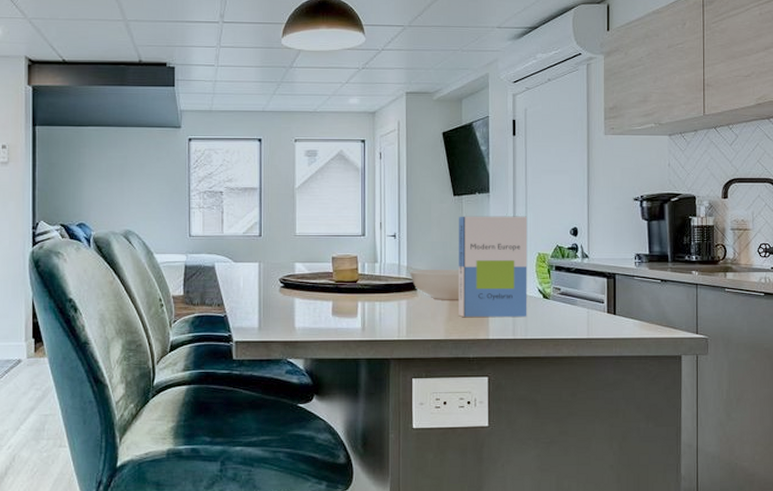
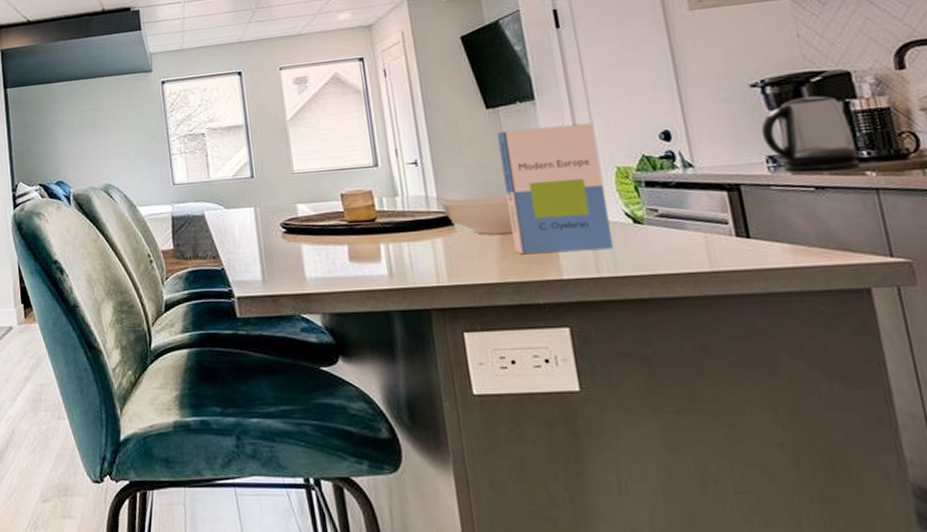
kettle: none [635,212,691,269] -> present [761,96,861,172]

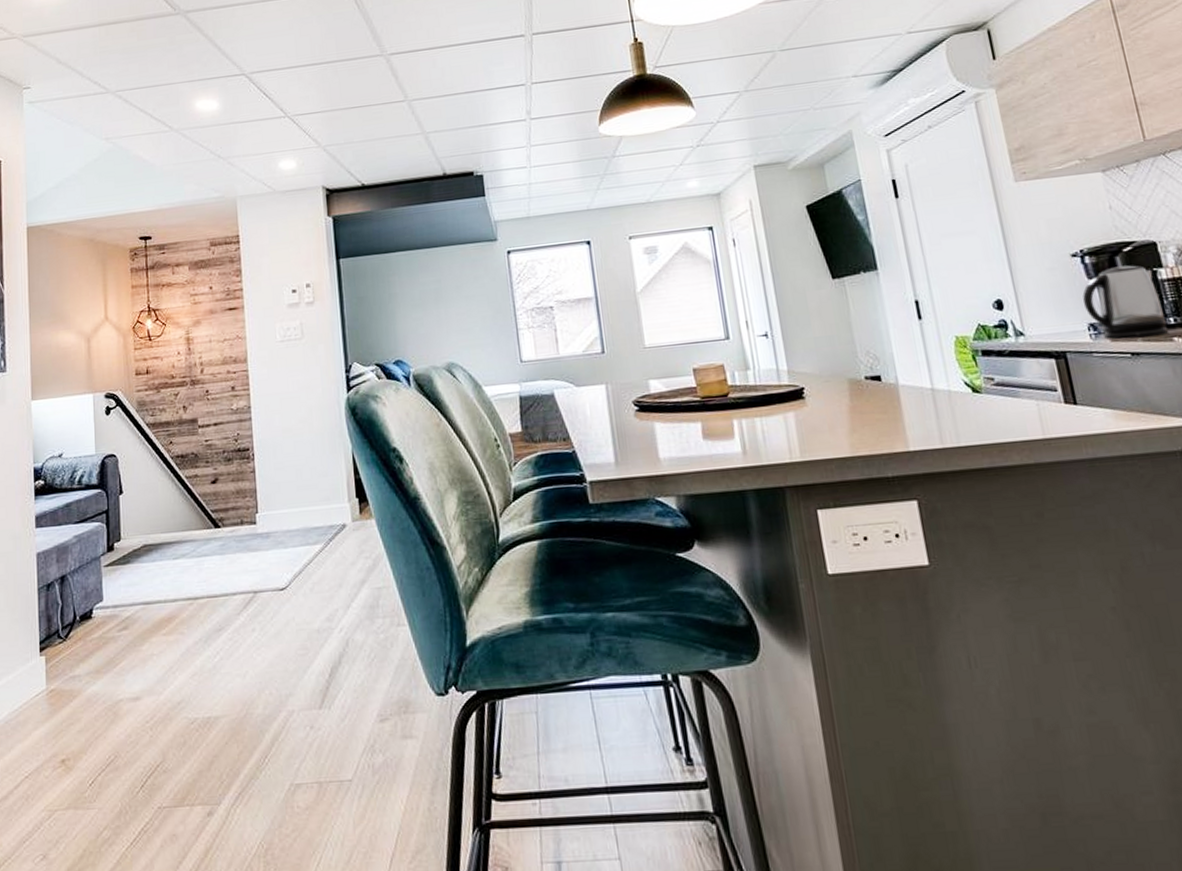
bowl: present [440,196,514,236] -> none [791,368,862,409]
book: present [497,123,614,255] -> none [844,292,956,427]

